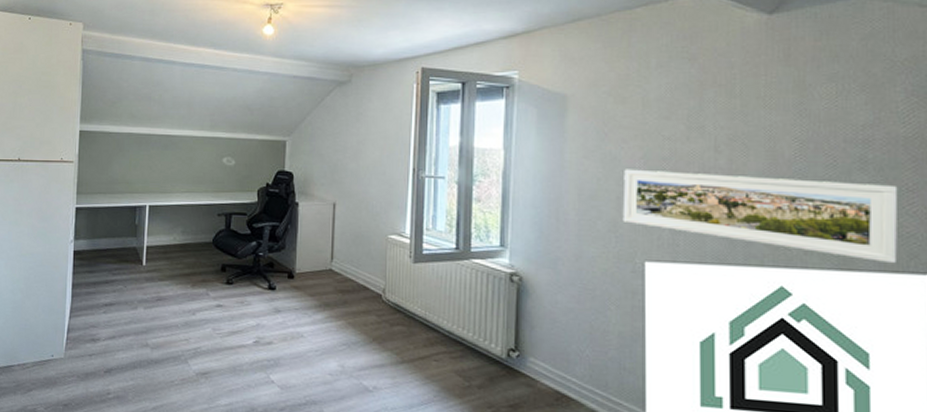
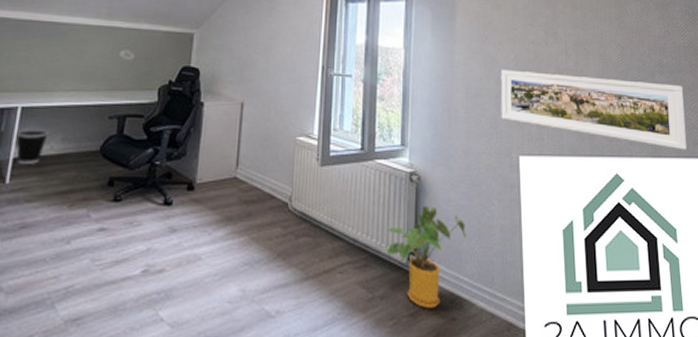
wastebasket: none [147,223,171,251] -> present [16,129,49,164]
house plant: none [484,306,576,404] -> present [386,206,467,309]

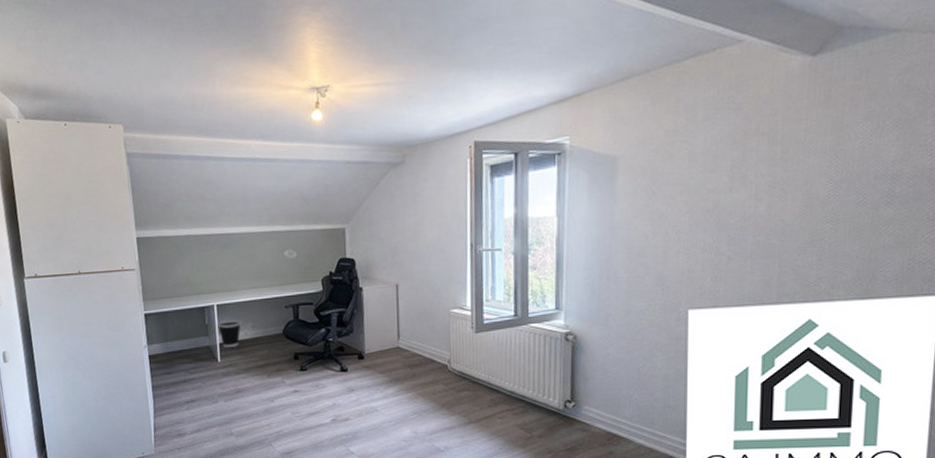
house plant: present [386,206,467,309] -> none [542,361,626,445]
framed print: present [501,69,687,151] -> none [668,216,920,289]

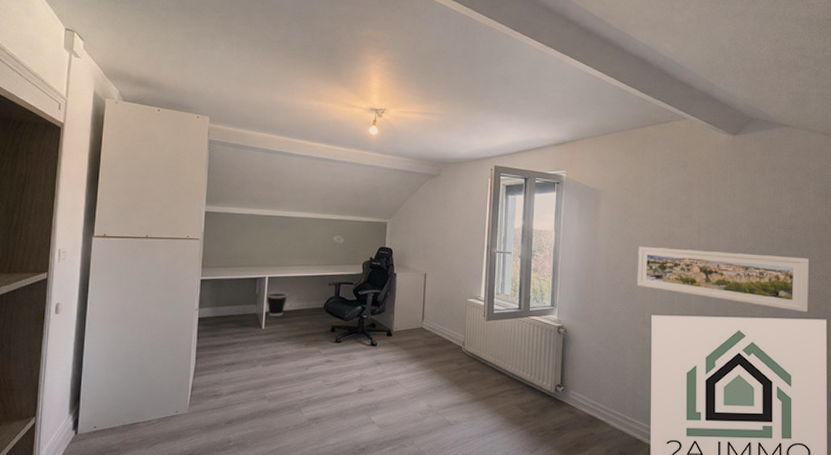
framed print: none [668,216,920,289] -> present [637,246,810,313]

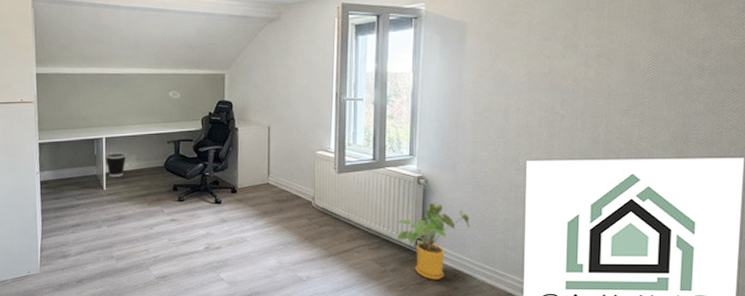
house plant: none [538,352,604,426] -> present [396,203,471,280]
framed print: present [637,246,810,313] -> none [509,84,726,151]

